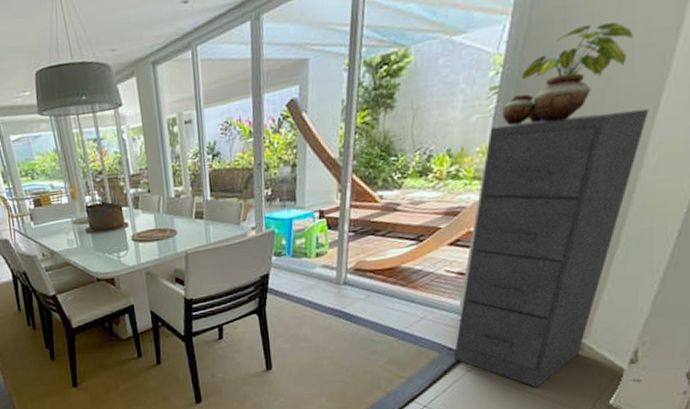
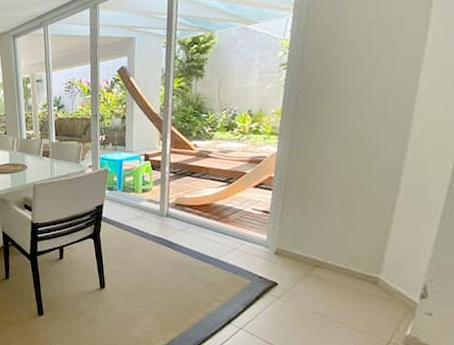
filing cabinet: present [453,108,649,388] -> none [263,85,411,317]
potted plant: present [502,22,633,126] -> none [291,19,391,94]

